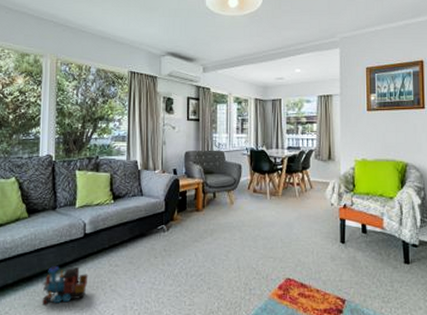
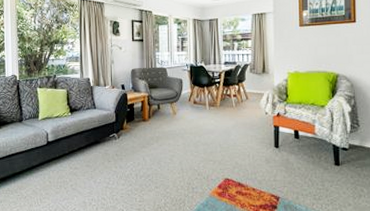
toy train: present [42,266,88,304] -> none [15,169,53,200]

